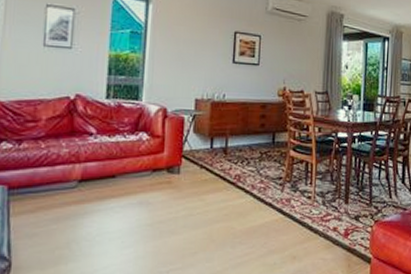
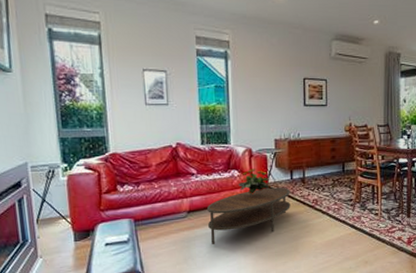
coffee table: none [103,157,208,225] -> present [207,187,290,244]
flowering plant: none [146,132,185,164] -> present [238,169,270,194]

